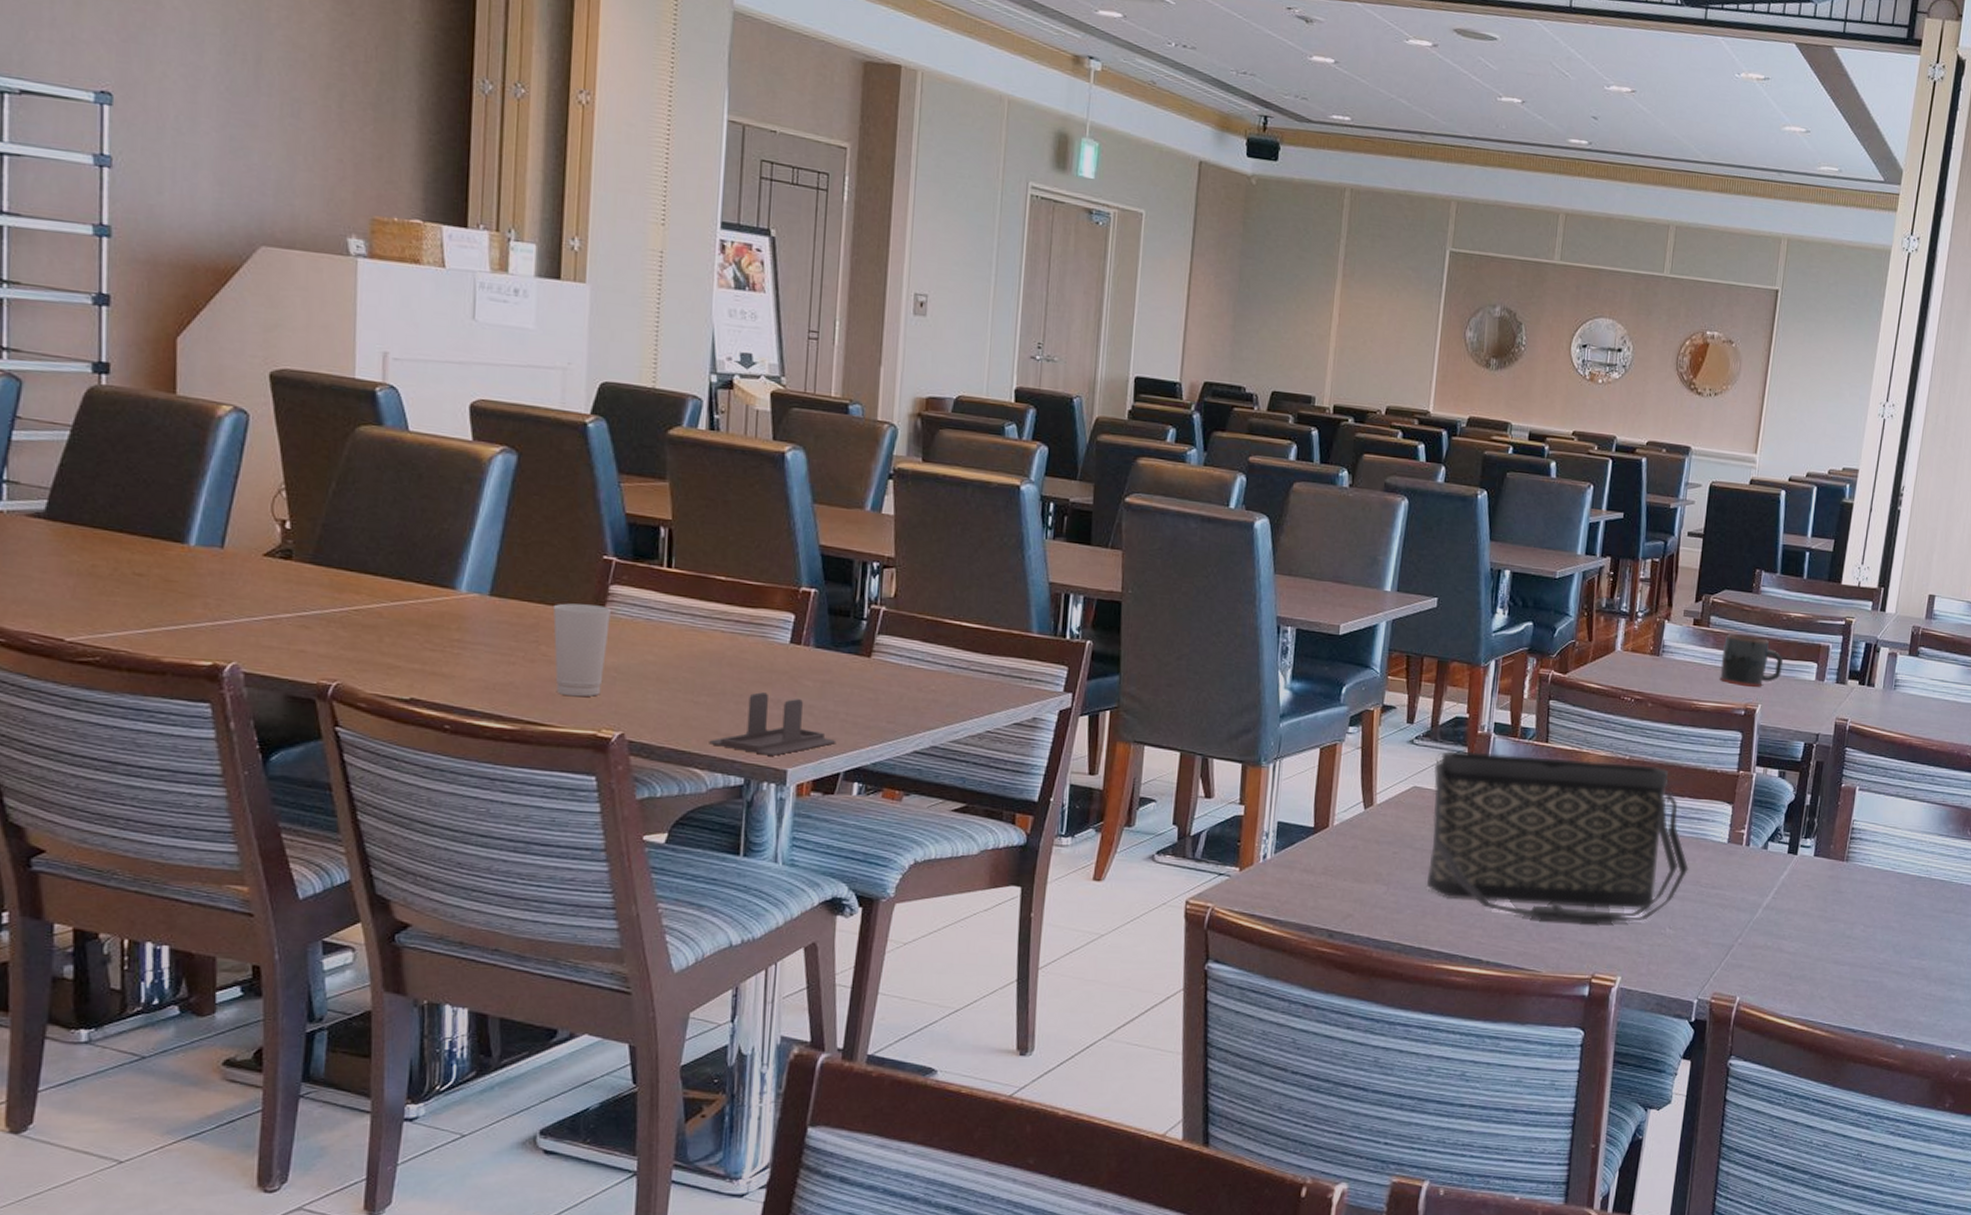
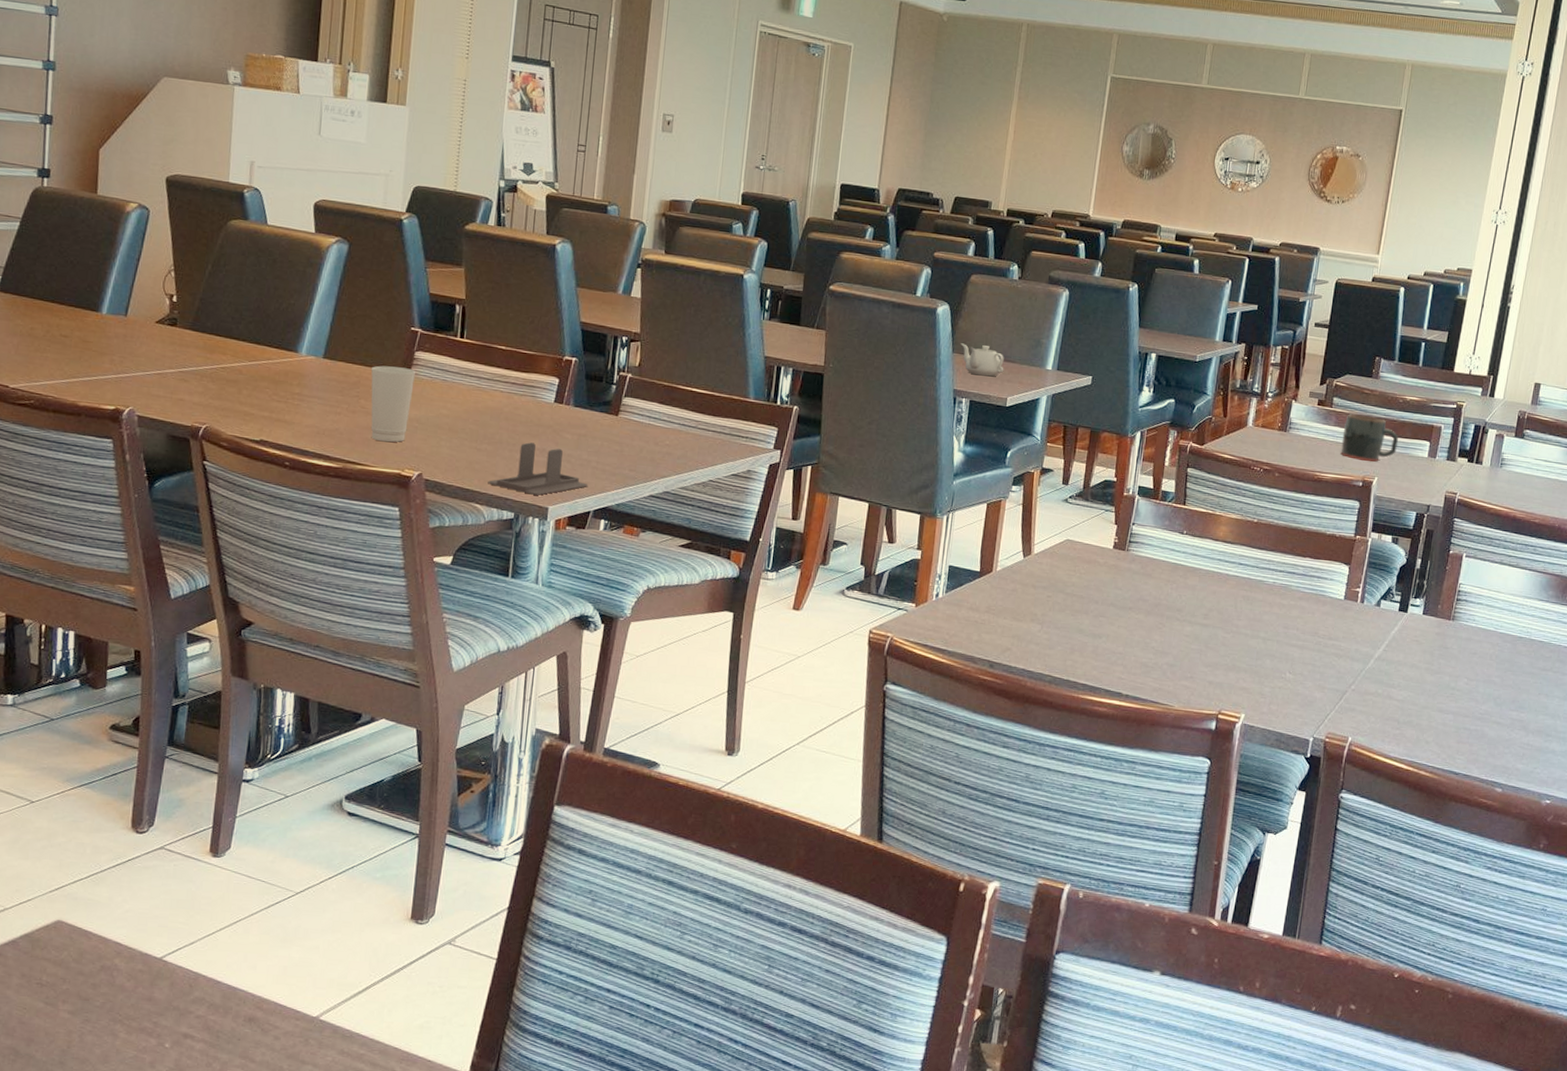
teapot: none [1284,562,1336,601] -> present [961,343,1004,377]
handbag: present [1426,750,1689,924] -> none [1075,509,1308,666]

